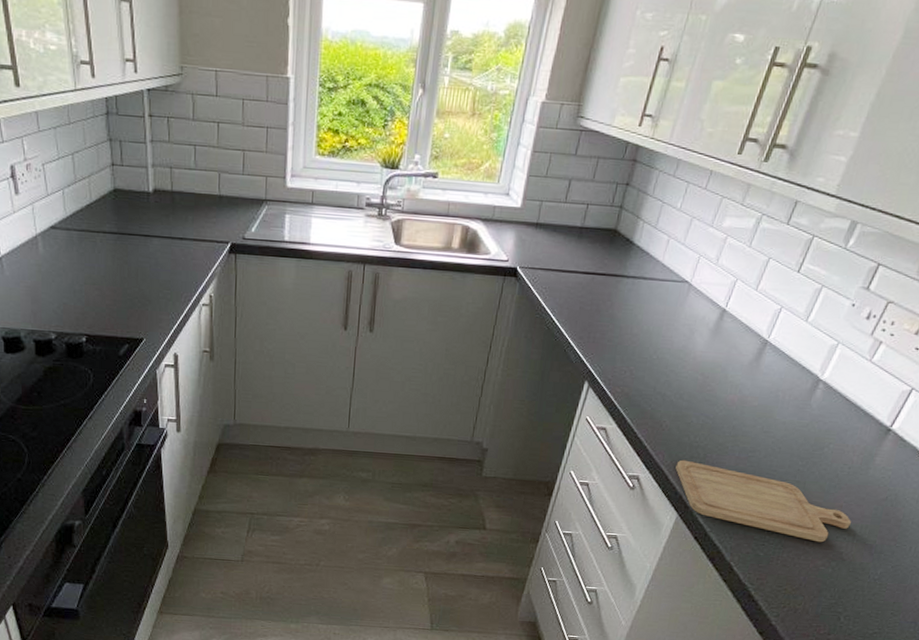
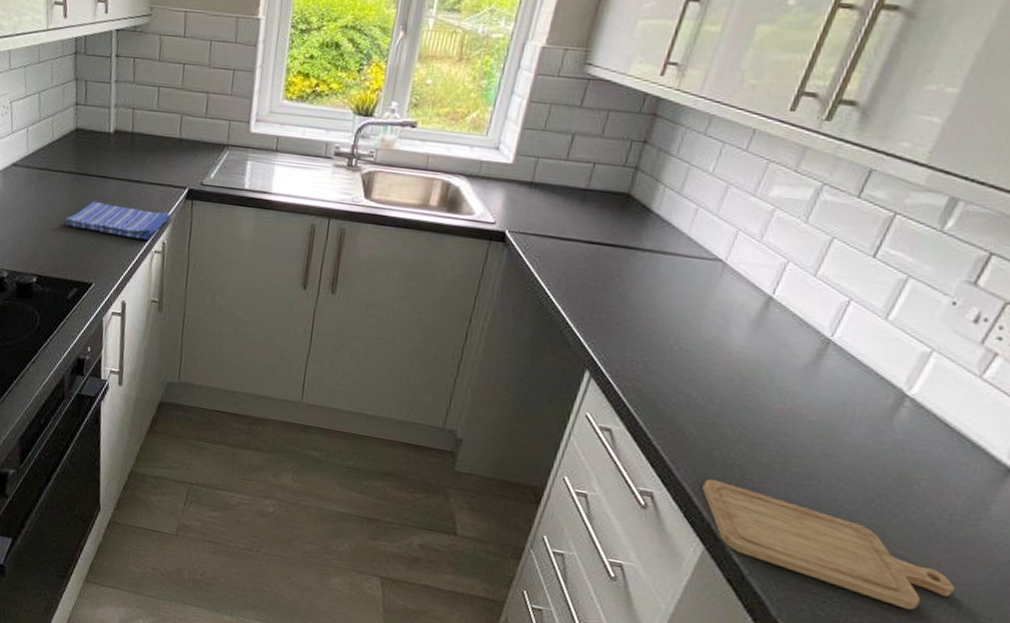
dish towel: none [111,259,215,294] -> present [66,200,171,240]

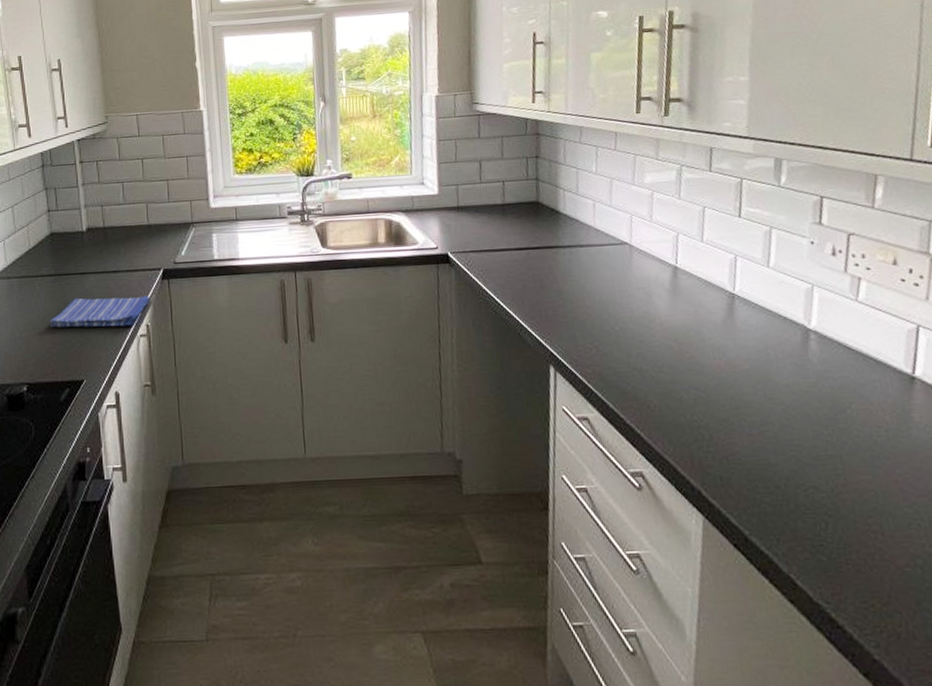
chopping board: present [702,478,954,610] -> none [681,445,919,534]

